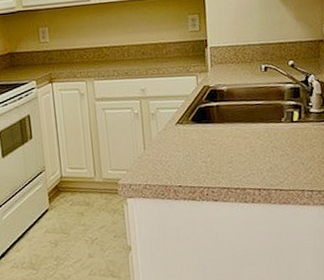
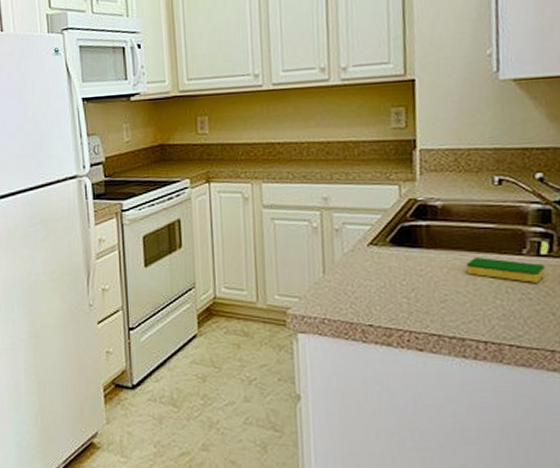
dish sponge: none [244,126,297,143] -> present [466,257,546,283]

